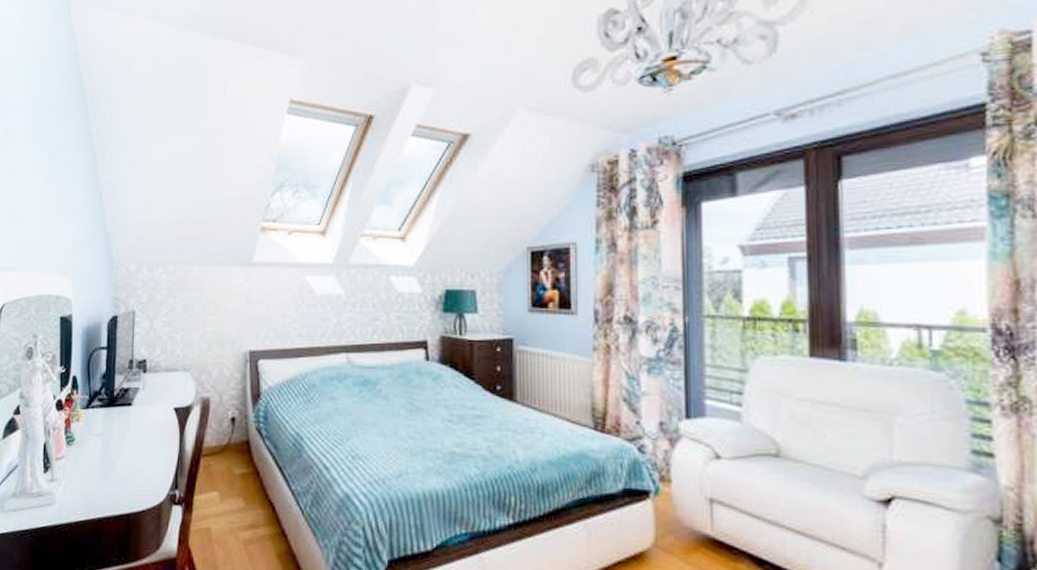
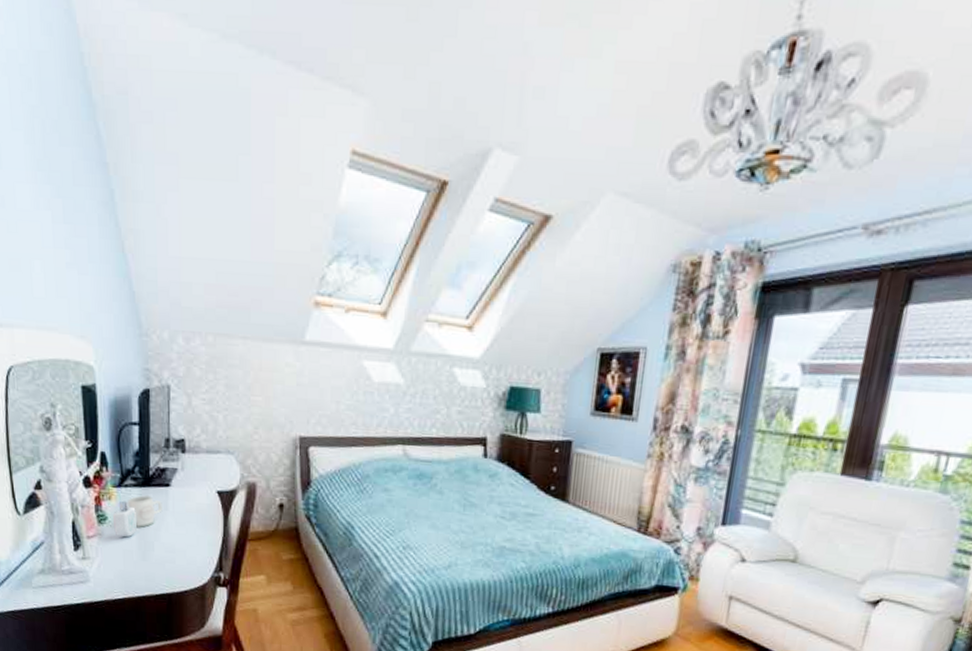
perfume: none [79,421,102,458] -> present [112,500,138,538]
mug: none [94,414,126,447] -> present [127,494,164,527]

